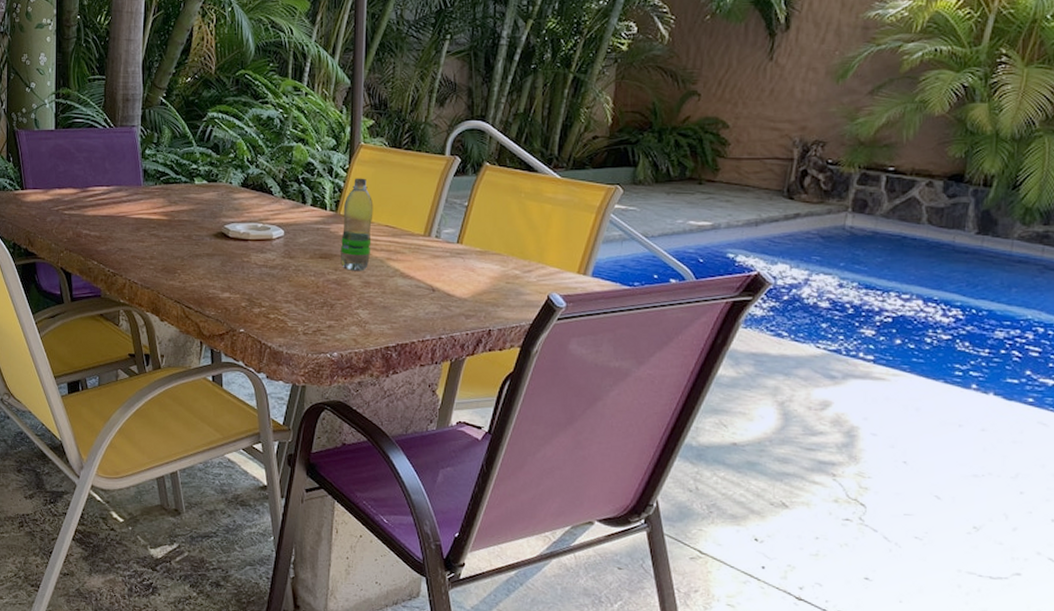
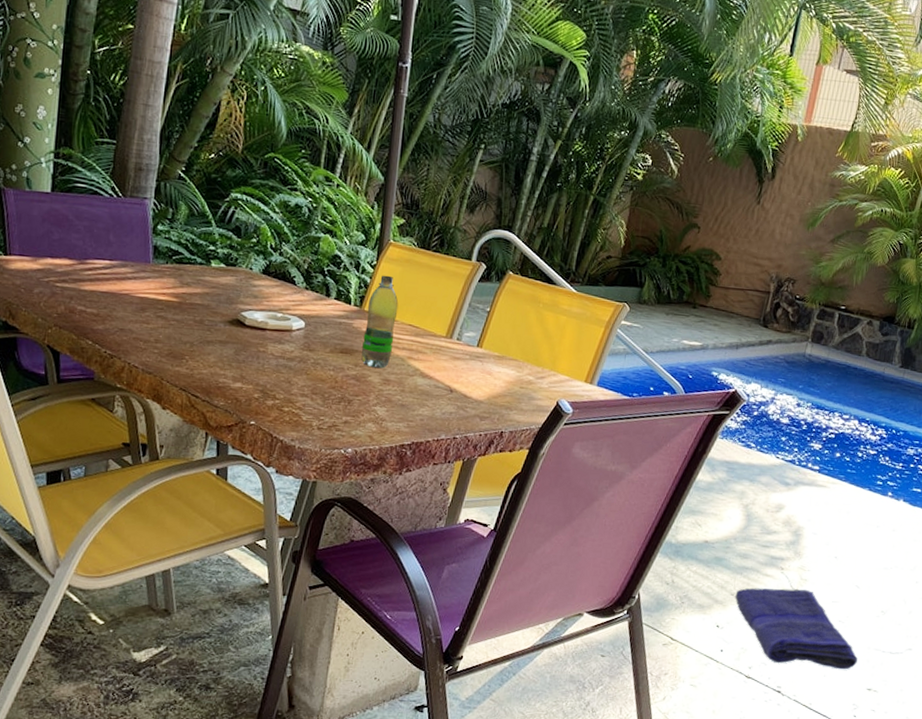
towel: none [775,496,944,595] -> present [735,587,858,669]

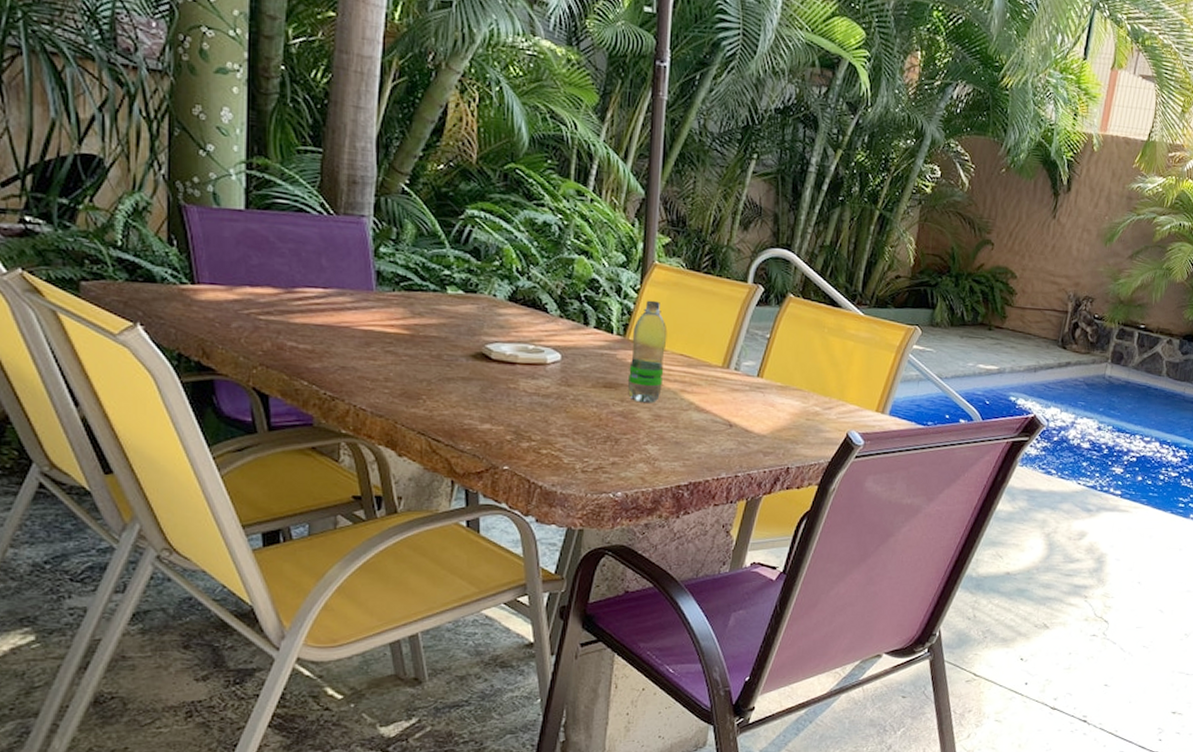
towel: present [735,587,858,669] -> none [1038,616,1162,694]

